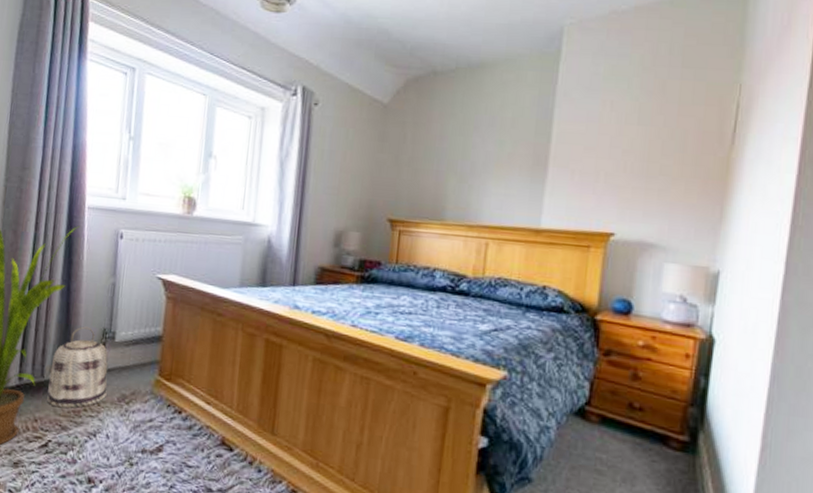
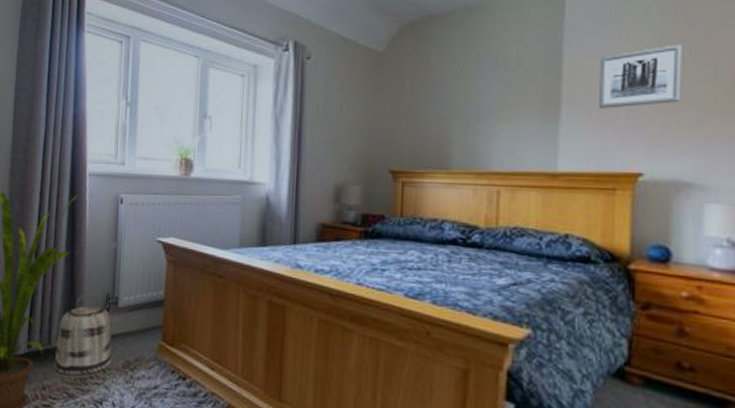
wall art: none [581,116,657,172] -> present [599,44,682,109]

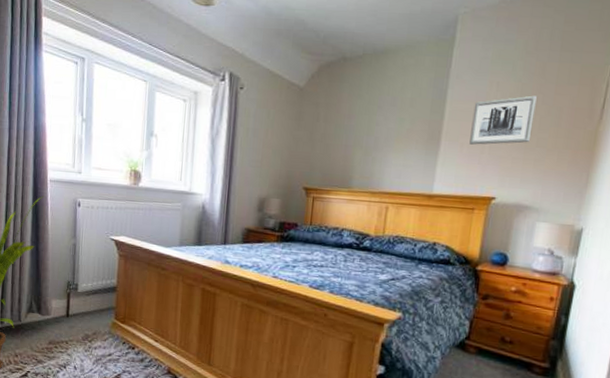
basket: present [54,292,113,376] -> none [24,280,74,346]

